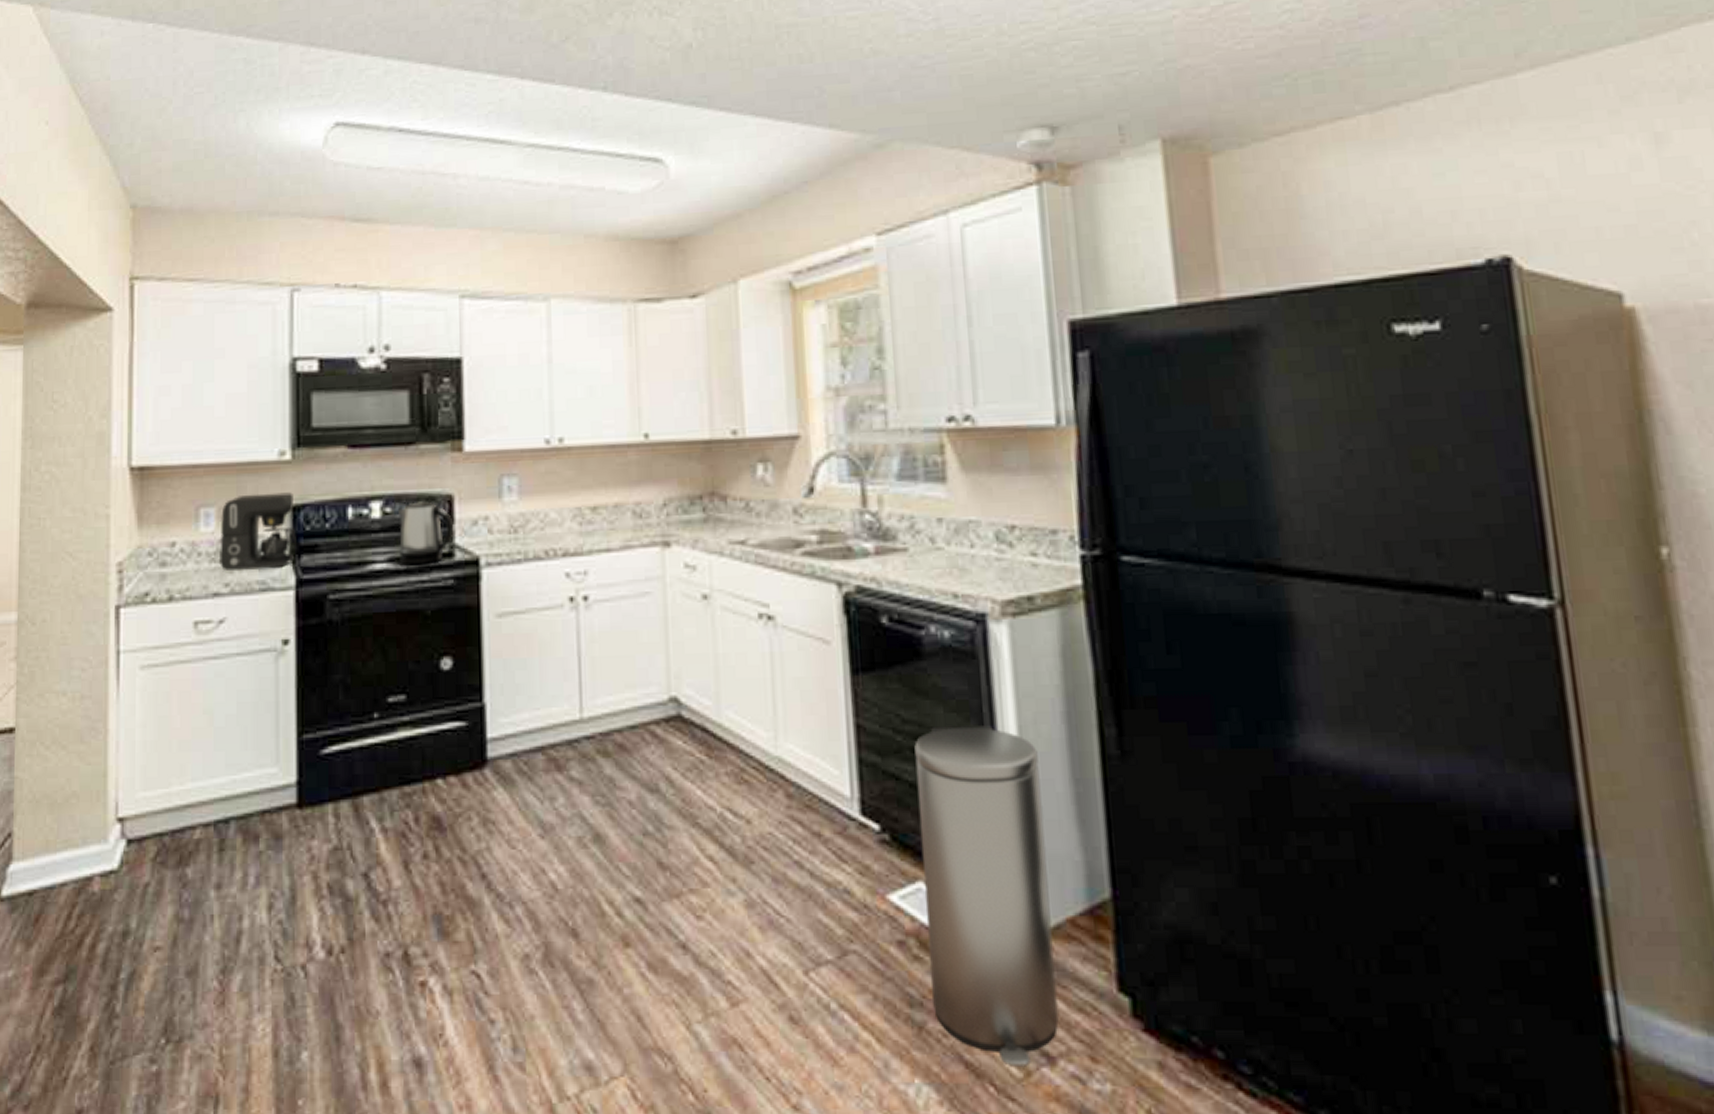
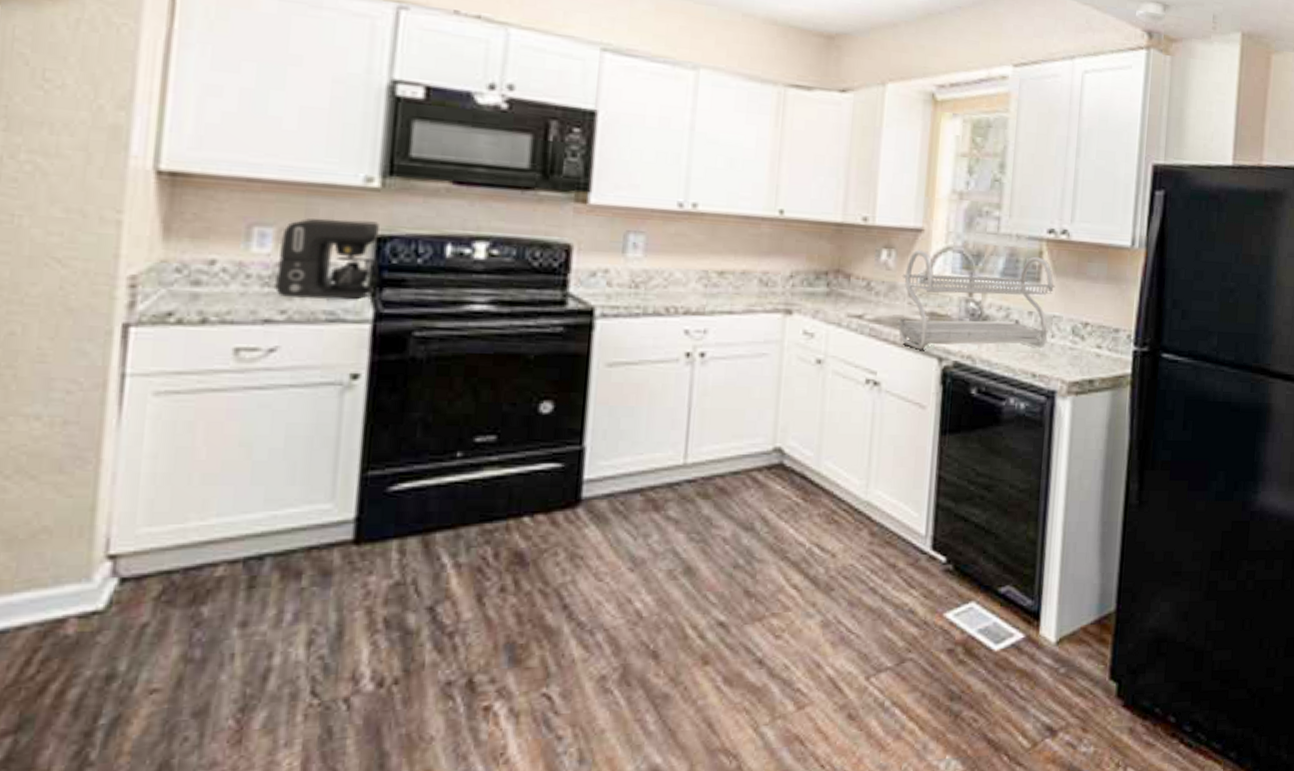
kettle: present [397,501,454,566] -> none [501,247,569,310]
dish rack: none [782,451,967,577] -> present [896,249,1056,351]
pedal bin: present [914,726,1059,1067] -> none [968,479,1079,740]

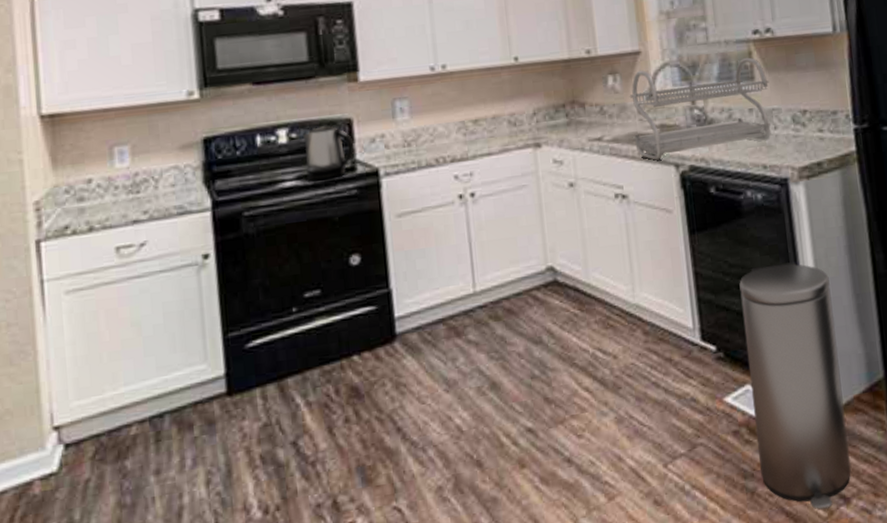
coffee maker: present [273,218,381,300] -> none [135,127,211,200]
kettle: none [501,247,569,310] -> present [302,125,355,181]
pedal bin: none [968,479,1079,740] -> present [739,262,851,510]

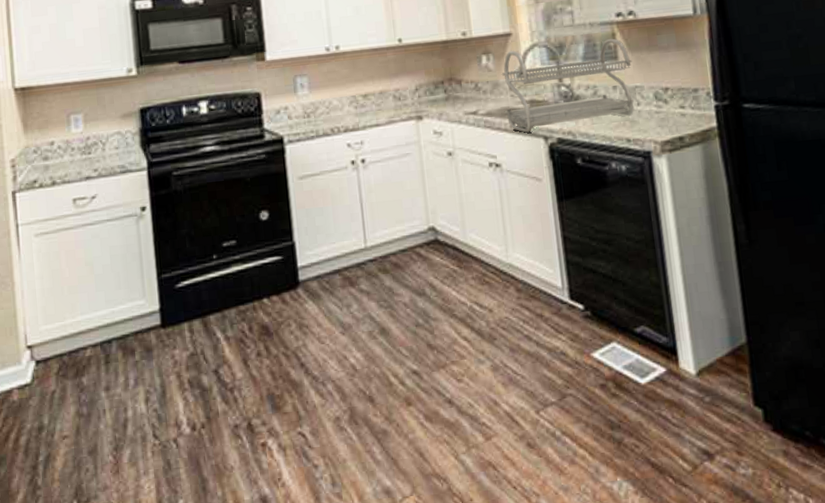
kettle: present [302,125,355,181] -> none [220,98,263,147]
pedal bin: present [739,262,851,510] -> none [605,230,715,463]

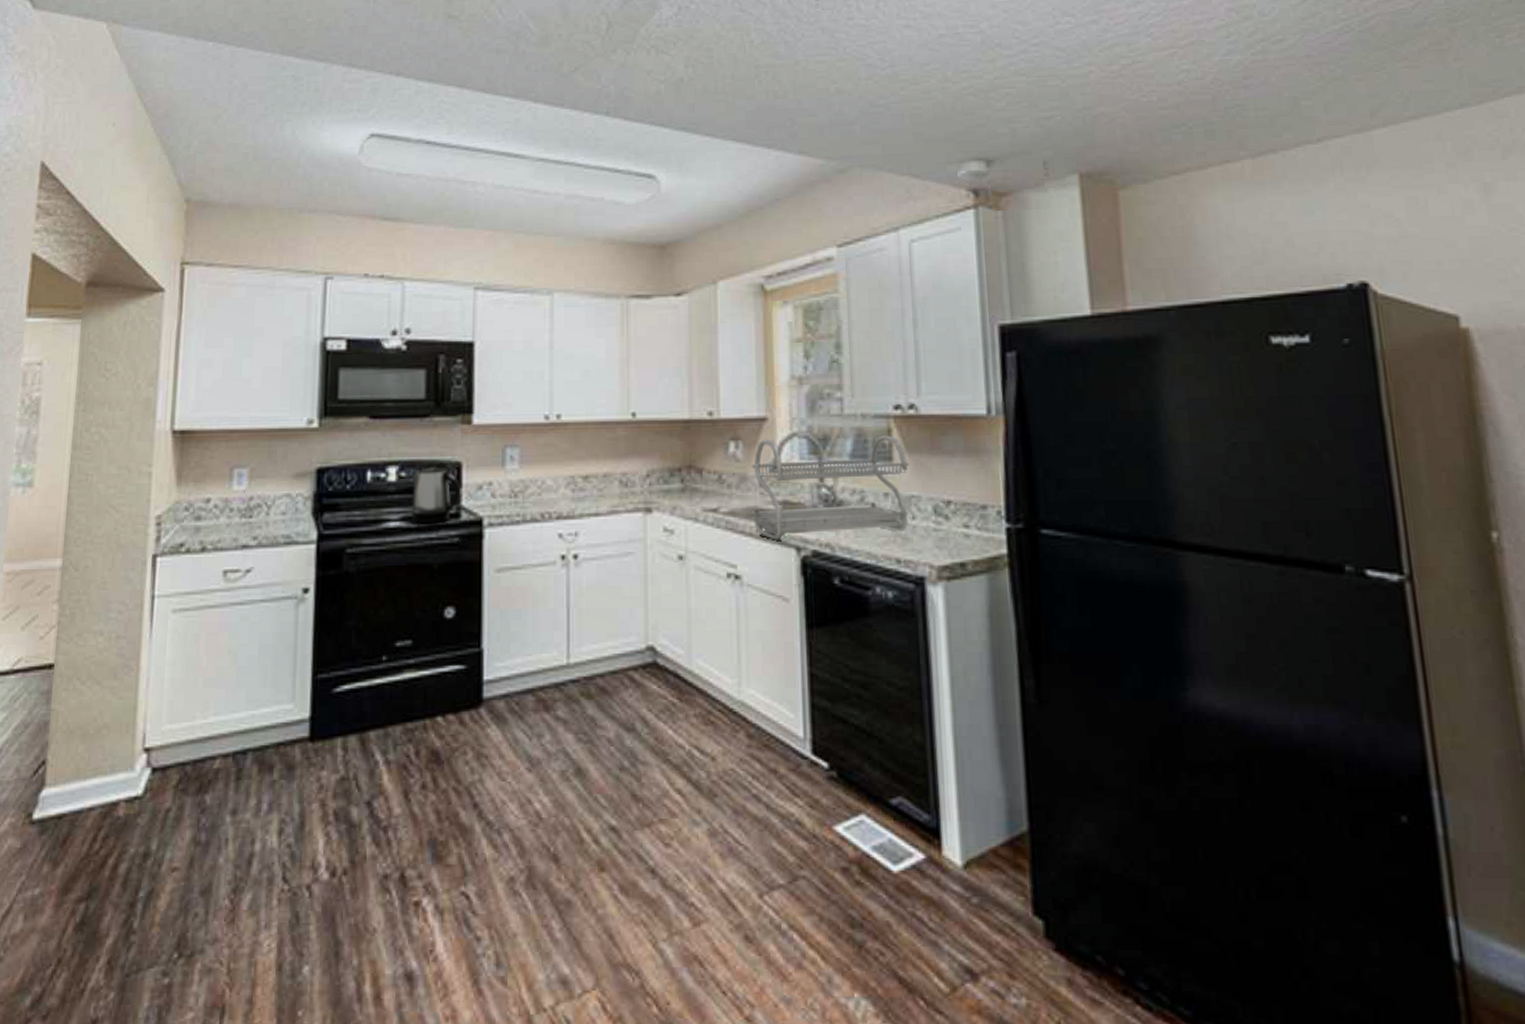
kettle: none [220,98,263,147] -> present [410,467,461,524]

